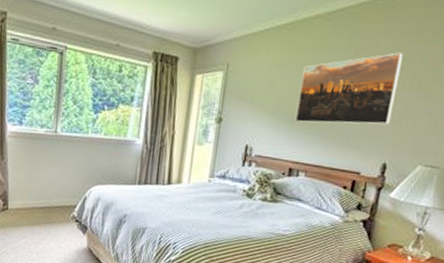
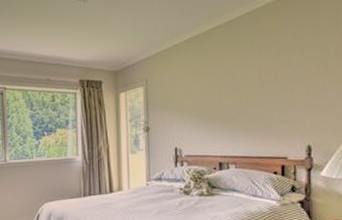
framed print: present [294,52,403,125] -> none [215,45,306,121]

